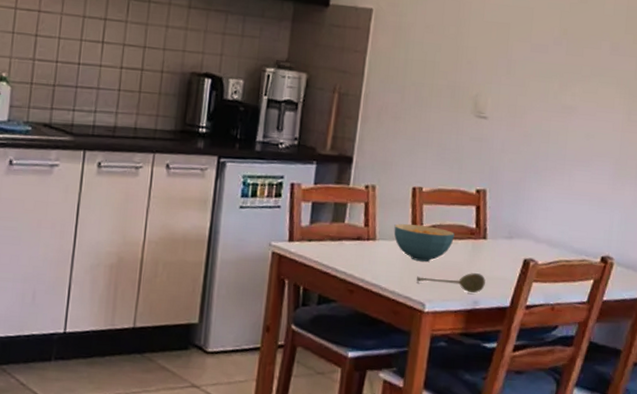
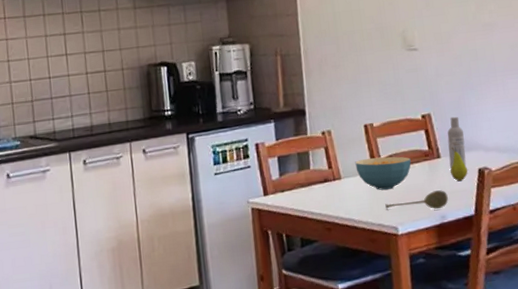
bottle: none [494,198,517,254] -> present [447,116,467,170]
fruit: none [494,230,513,268] -> present [450,147,468,181]

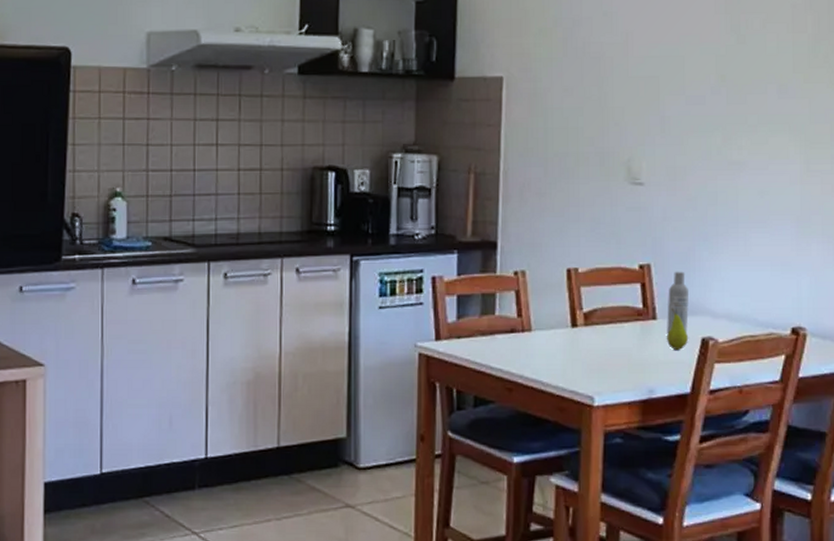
cereal bowl: present [355,156,411,190] -> none [551,309,619,350]
soupspoon: present [385,190,448,210] -> none [582,359,660,381]

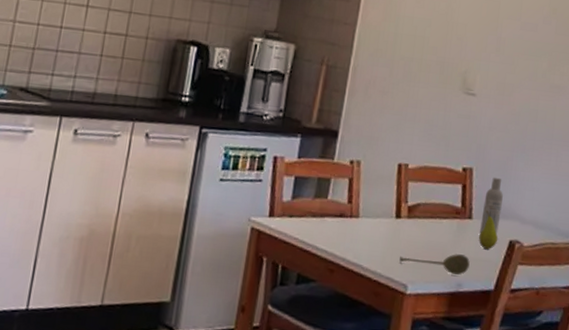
soupspoon: none [582,359,660,381] -> present [399,254,470,276]

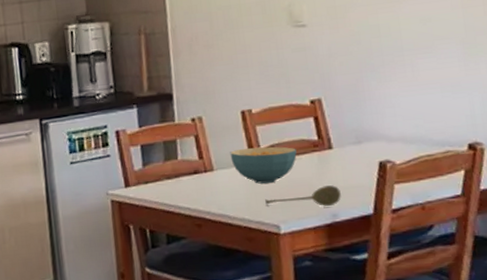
cereal bowl: none [377,201,440,241] -> present [230,146,297,184]
bottle: present [479,177,503,235] -> none [341,101,364,163]
fruit: present [479,210,498,249] -> none [344,136,366,175]

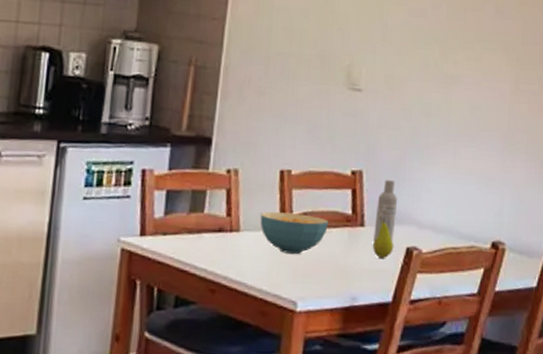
soupspoon: present [265,185,341,207] -> none [287,265,364,289]
bottle: none [341,101,364,163] -> present [373,179,397,243]
fruit: none [344,136,366,175] -> present [373,215,394,258]

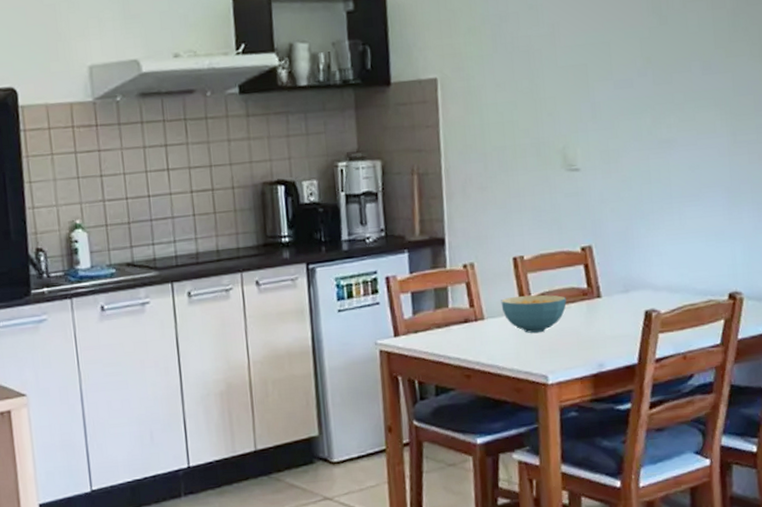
bottle: present [373,179,397,243] -> none [610,249,631,312]
fruit: present [373,215,394,258] -> none [612,285,633,324]

